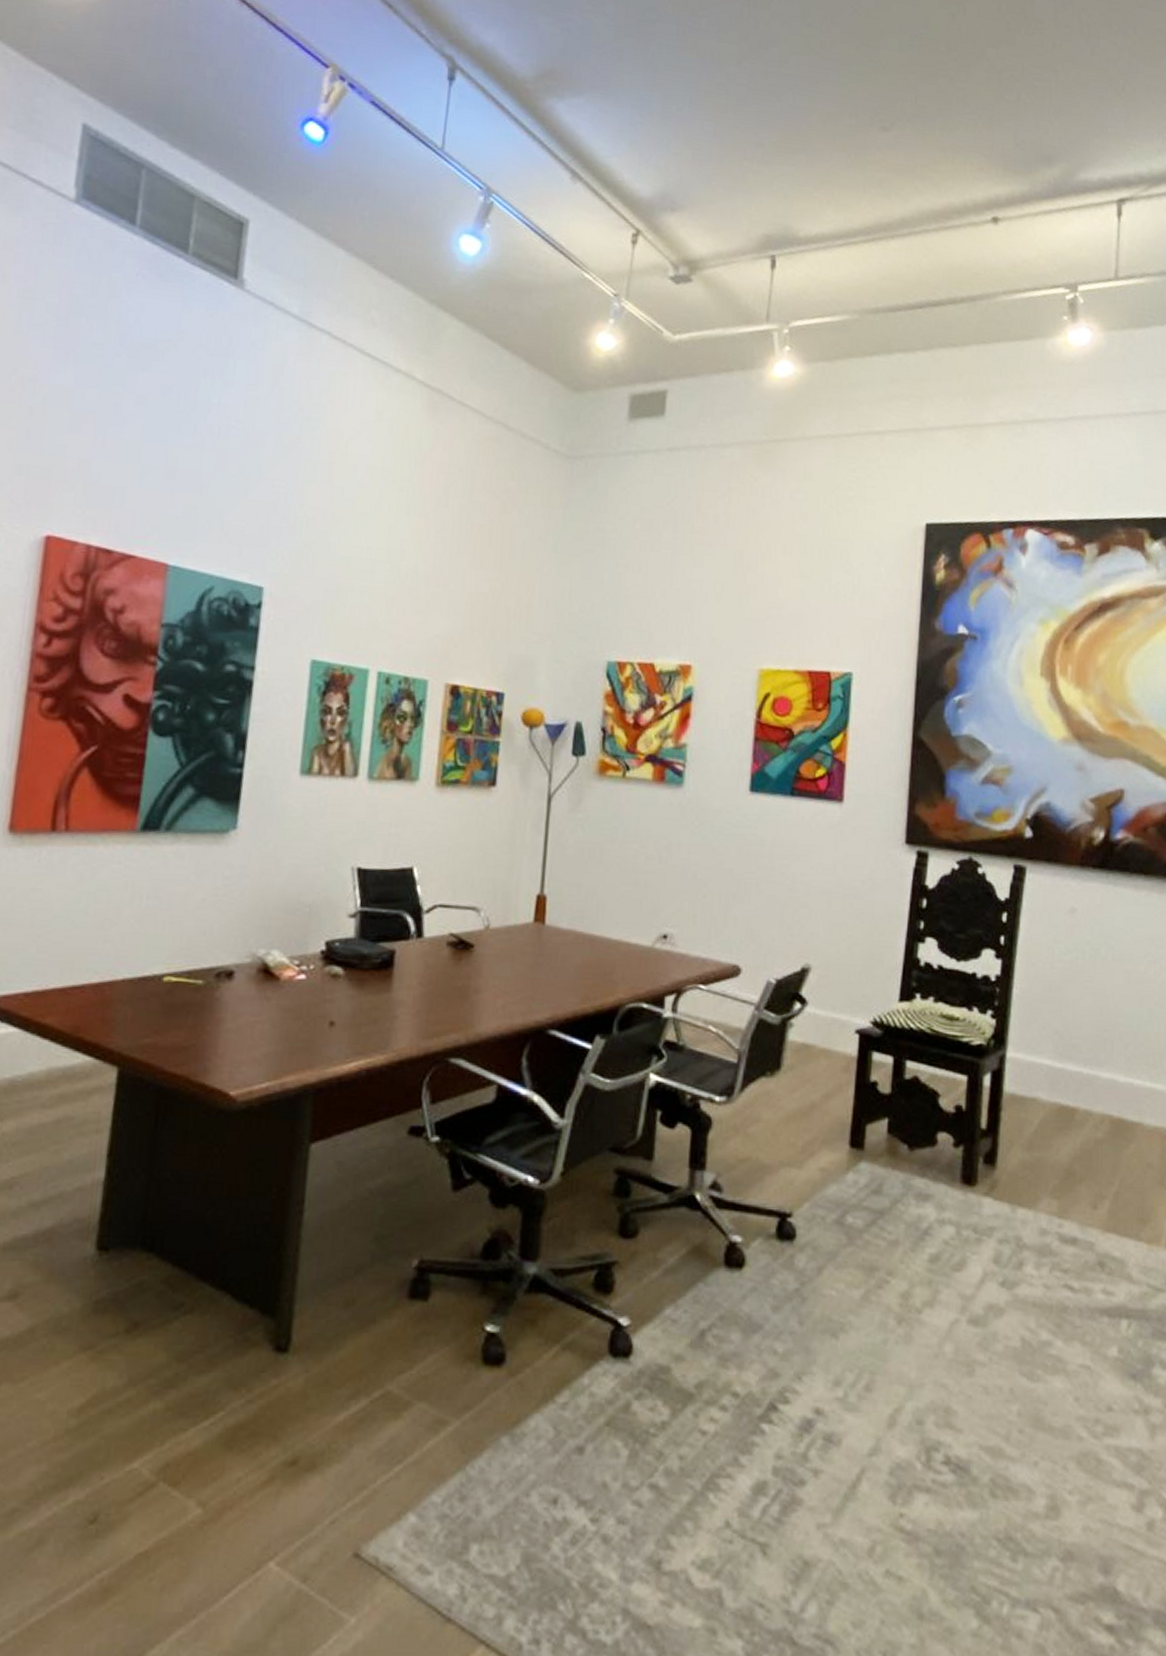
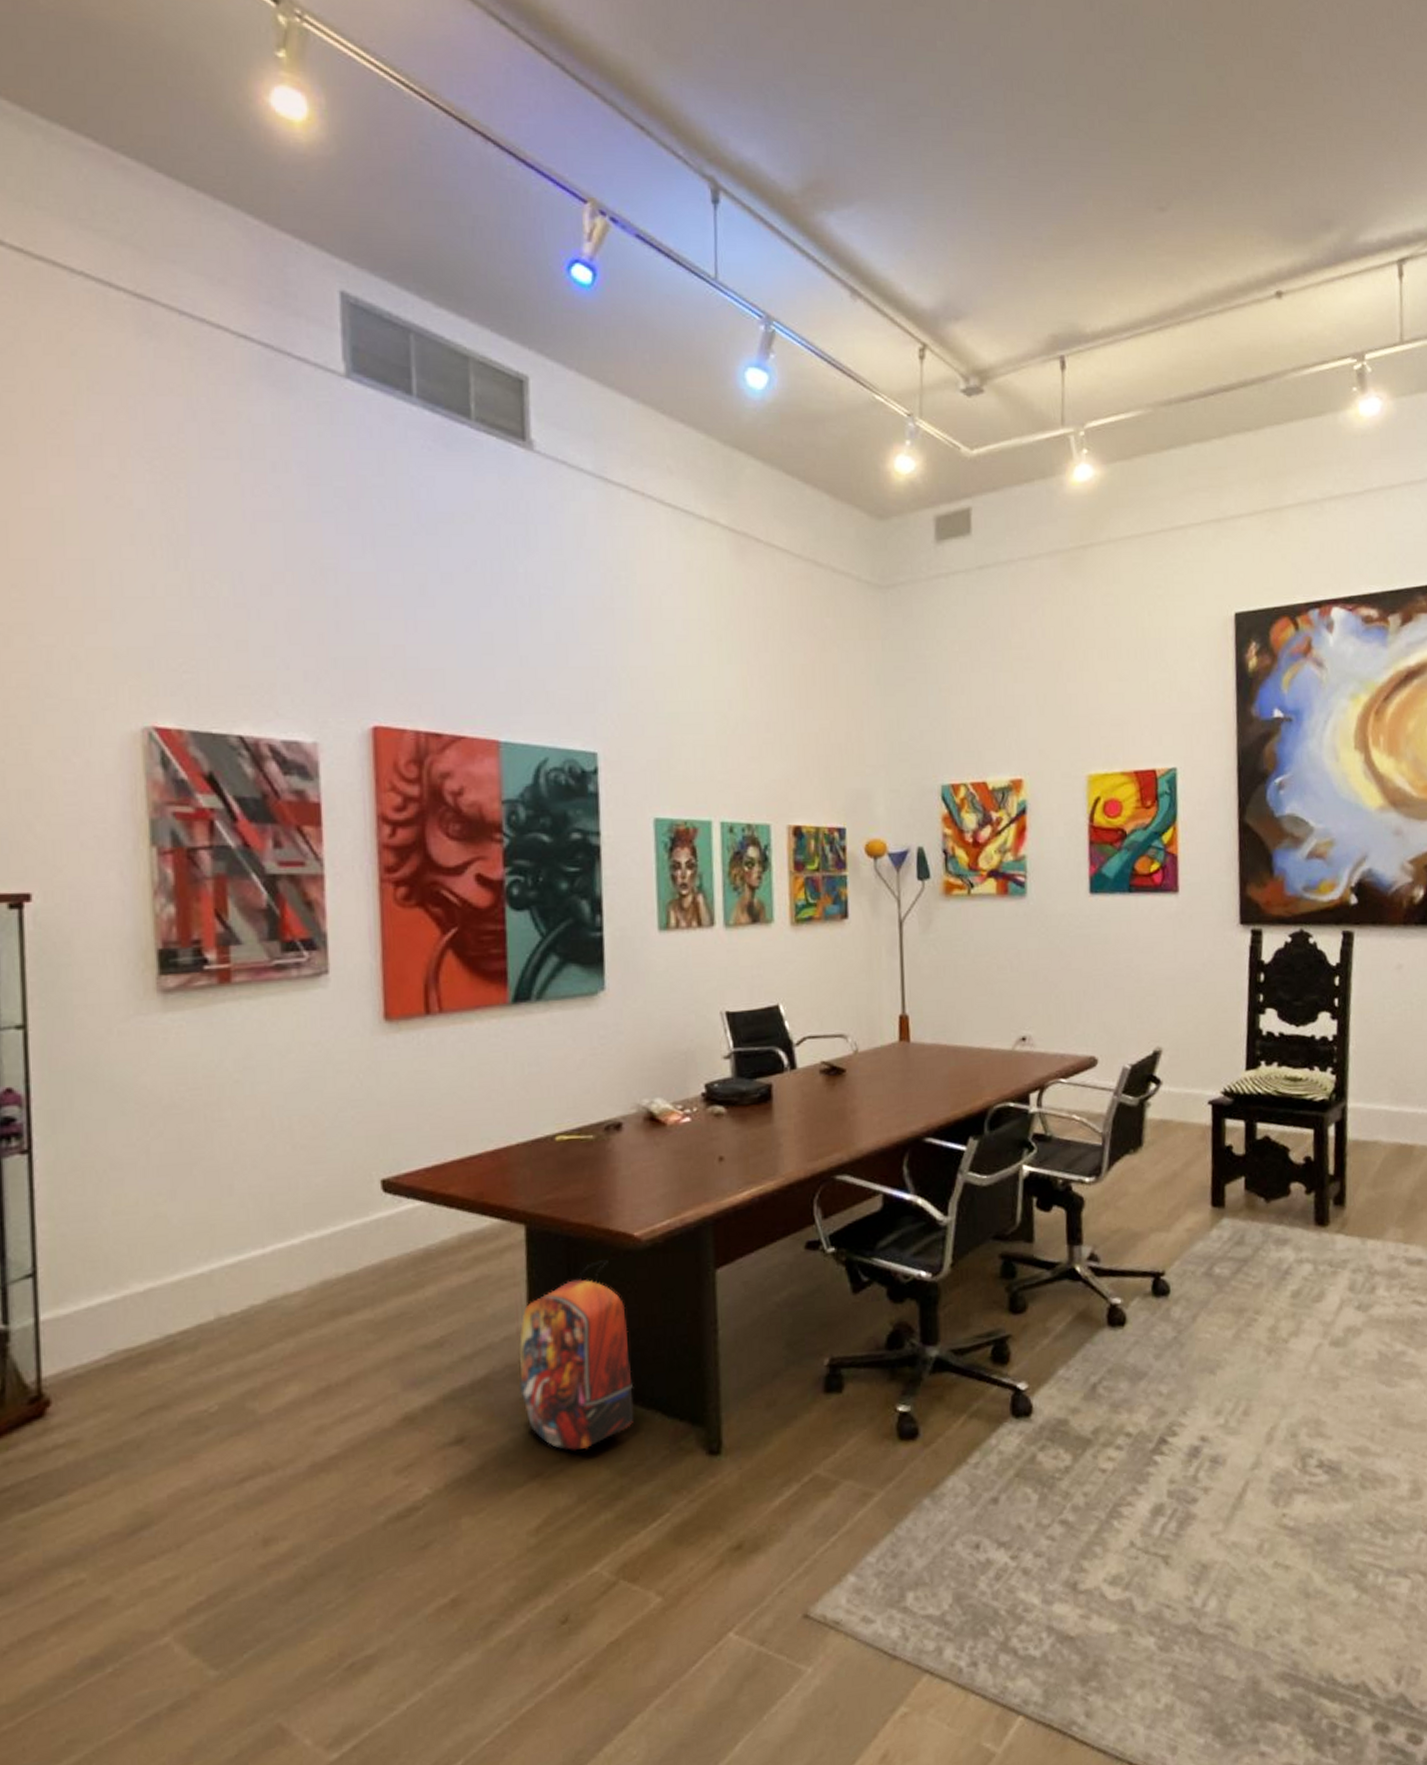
backpack: none [84,1115,210,1326] -> present [518,1259,634,1451]

